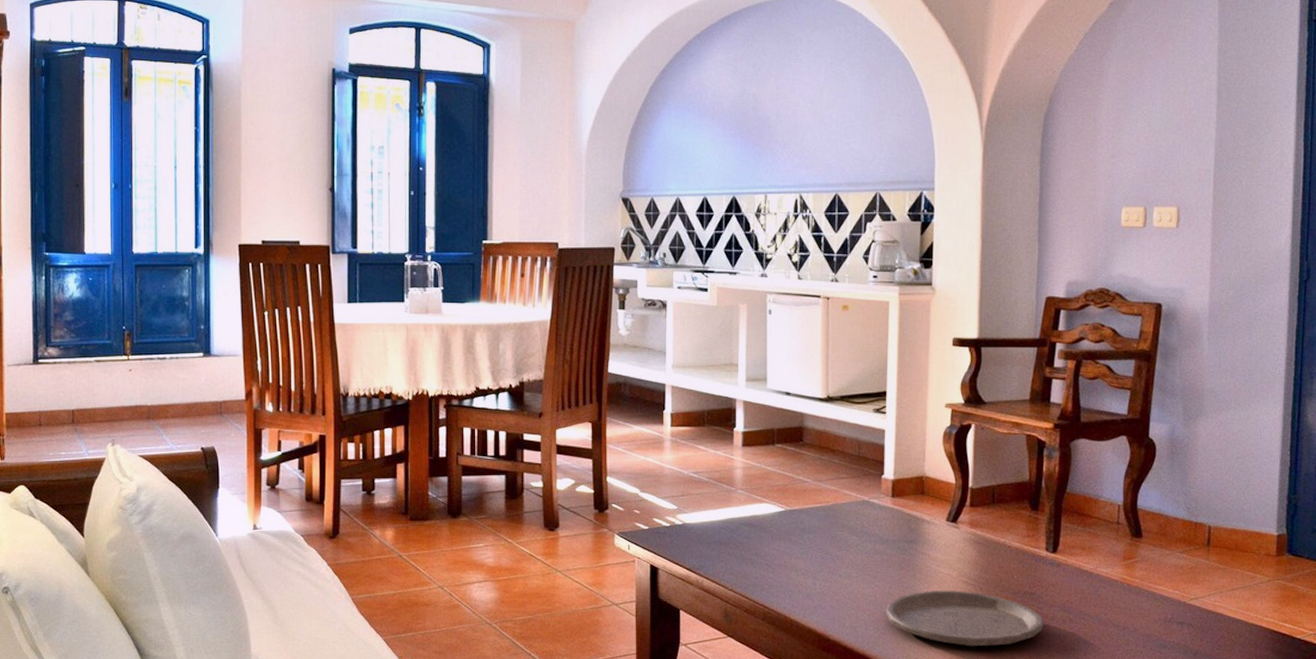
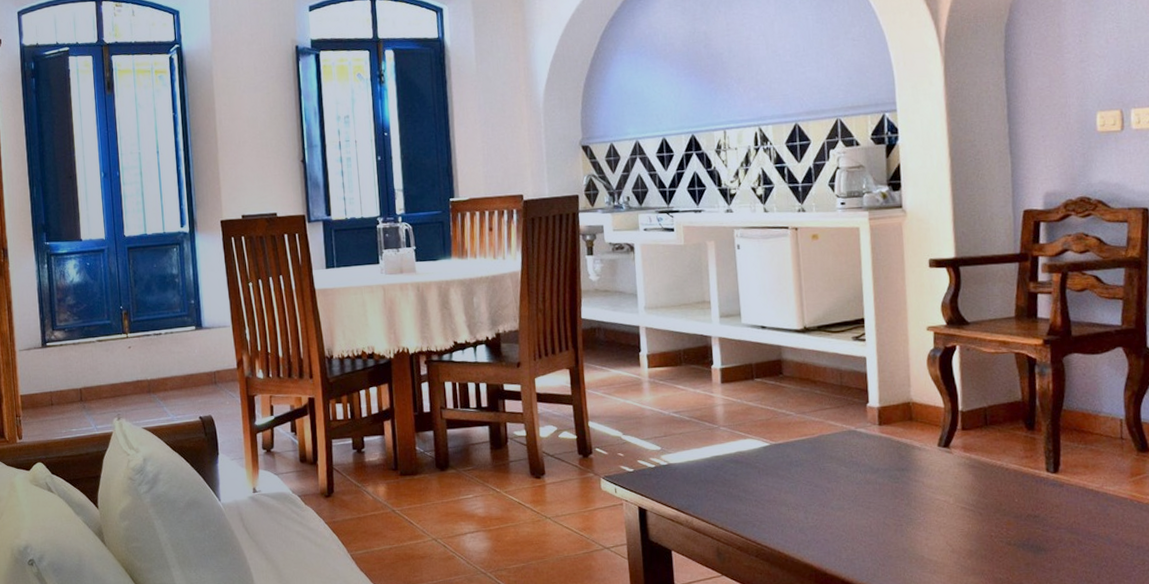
plate: present [885,590,1044,647] -> none [882,517,1051,575]

